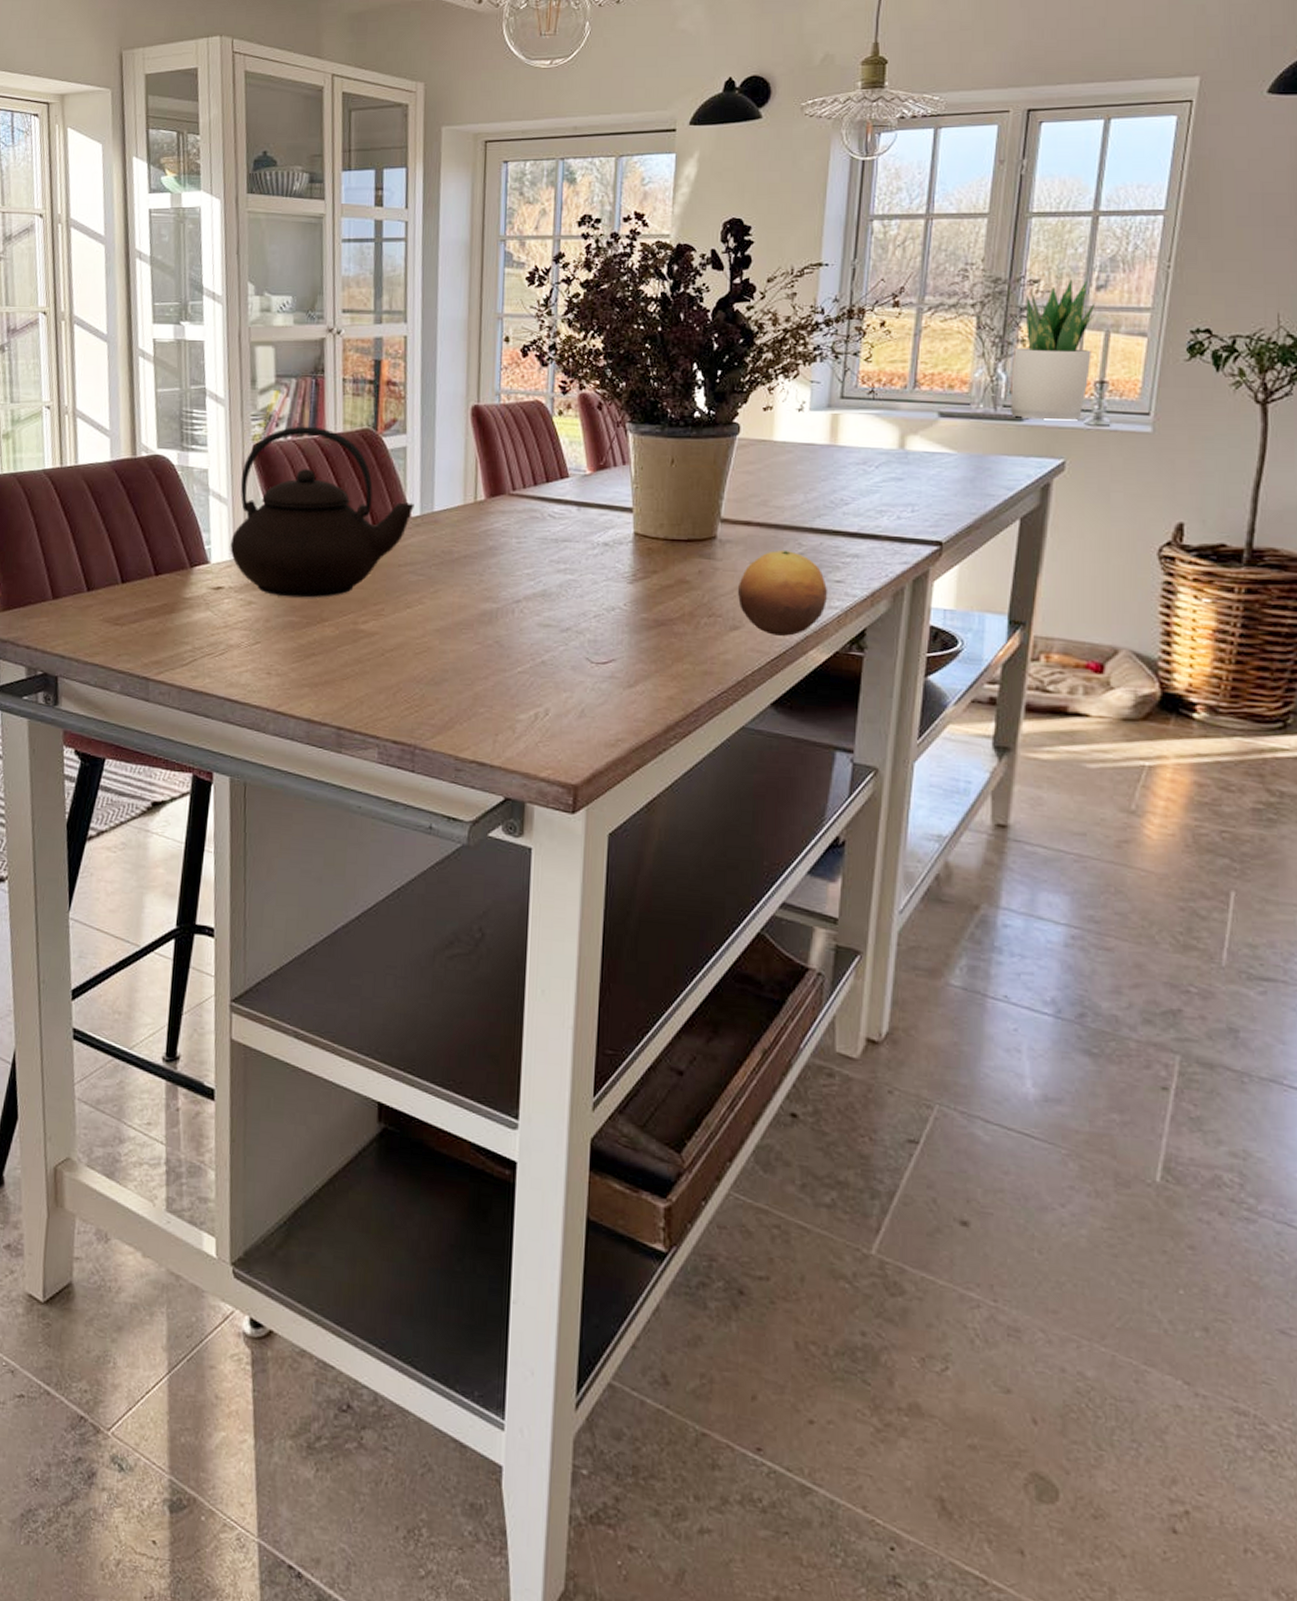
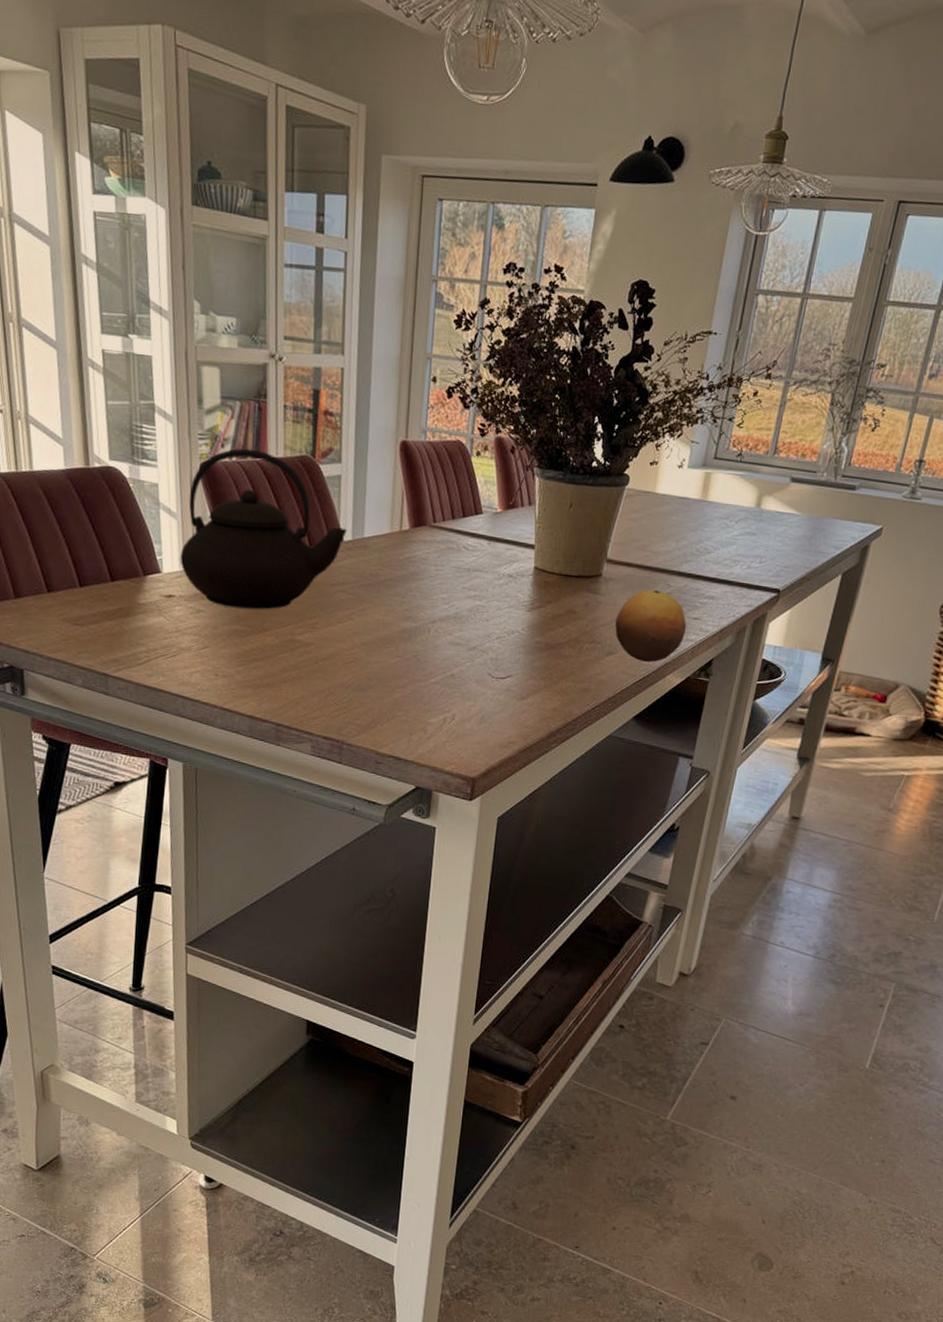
planter: present [1011,278,1096,421] -> none [847,366,927,493]

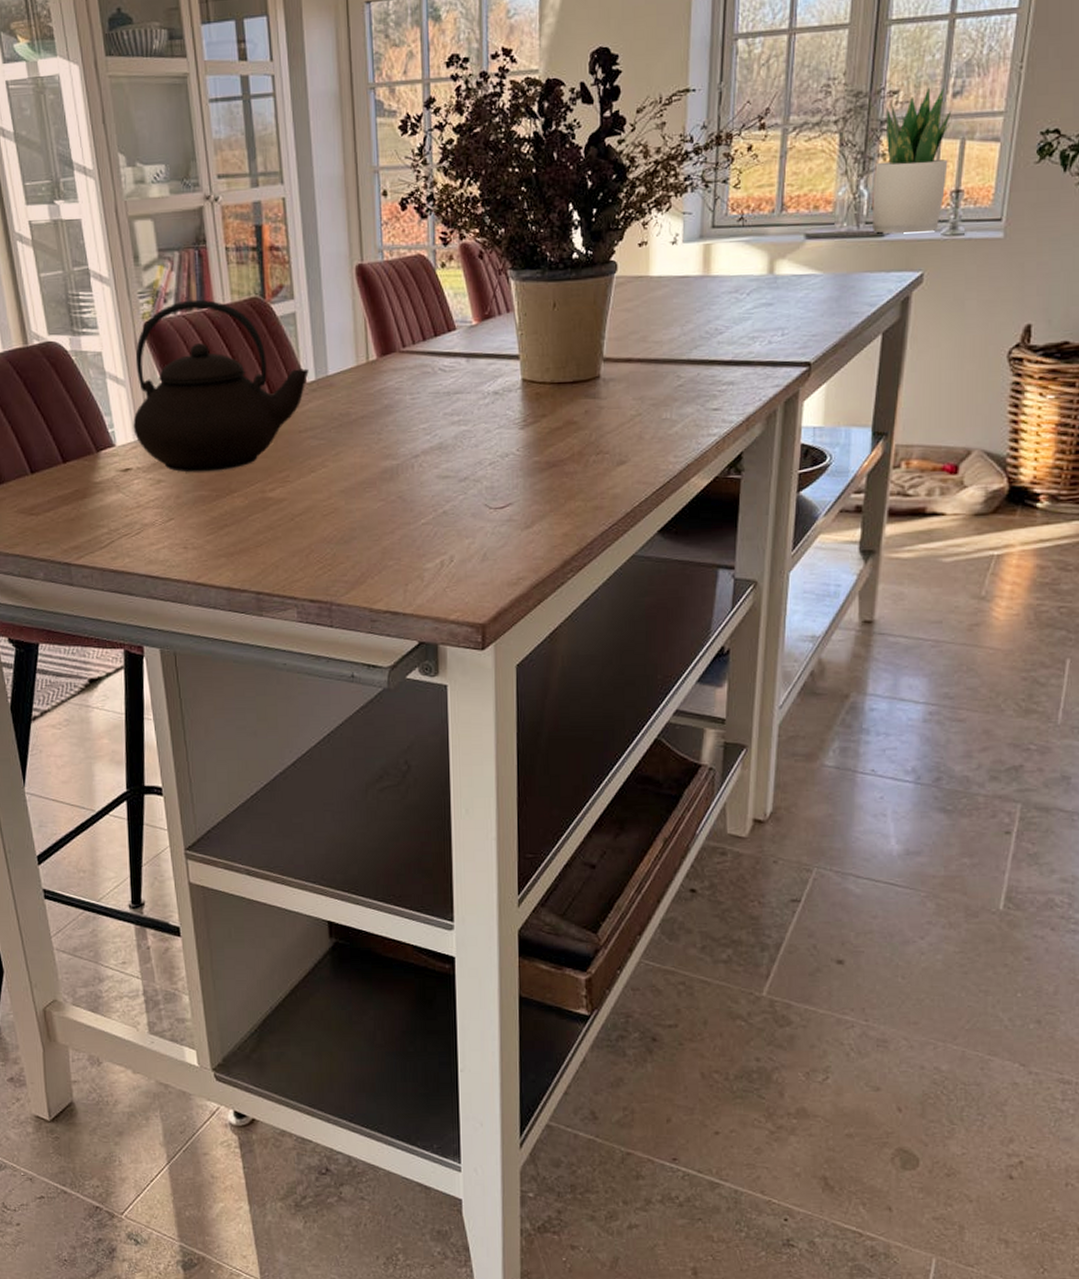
fruit: present [614,589,687,662] -> none [622,383,707,466]
planter: none [847,366,927,493] -> present [872,87,952,234]

